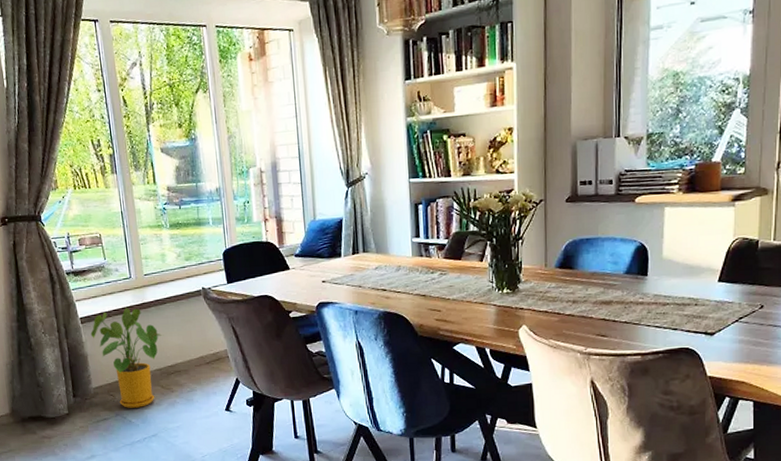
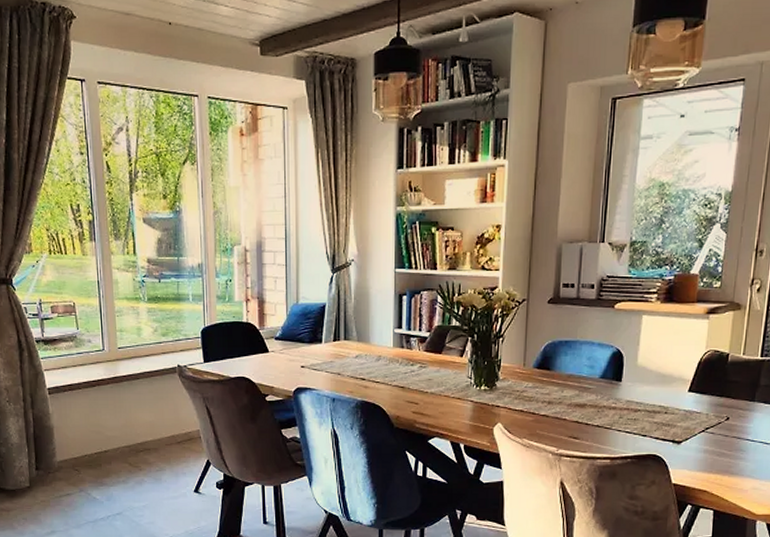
house plant: present [90,308,163,408] -> none [58,381,134,484]

